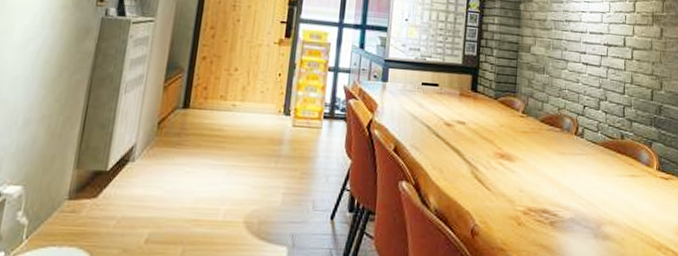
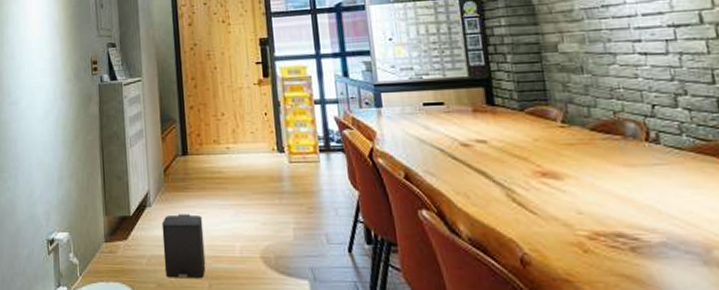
pedal bin: none [134,172,191,244] -> present [161,214,206,279]

